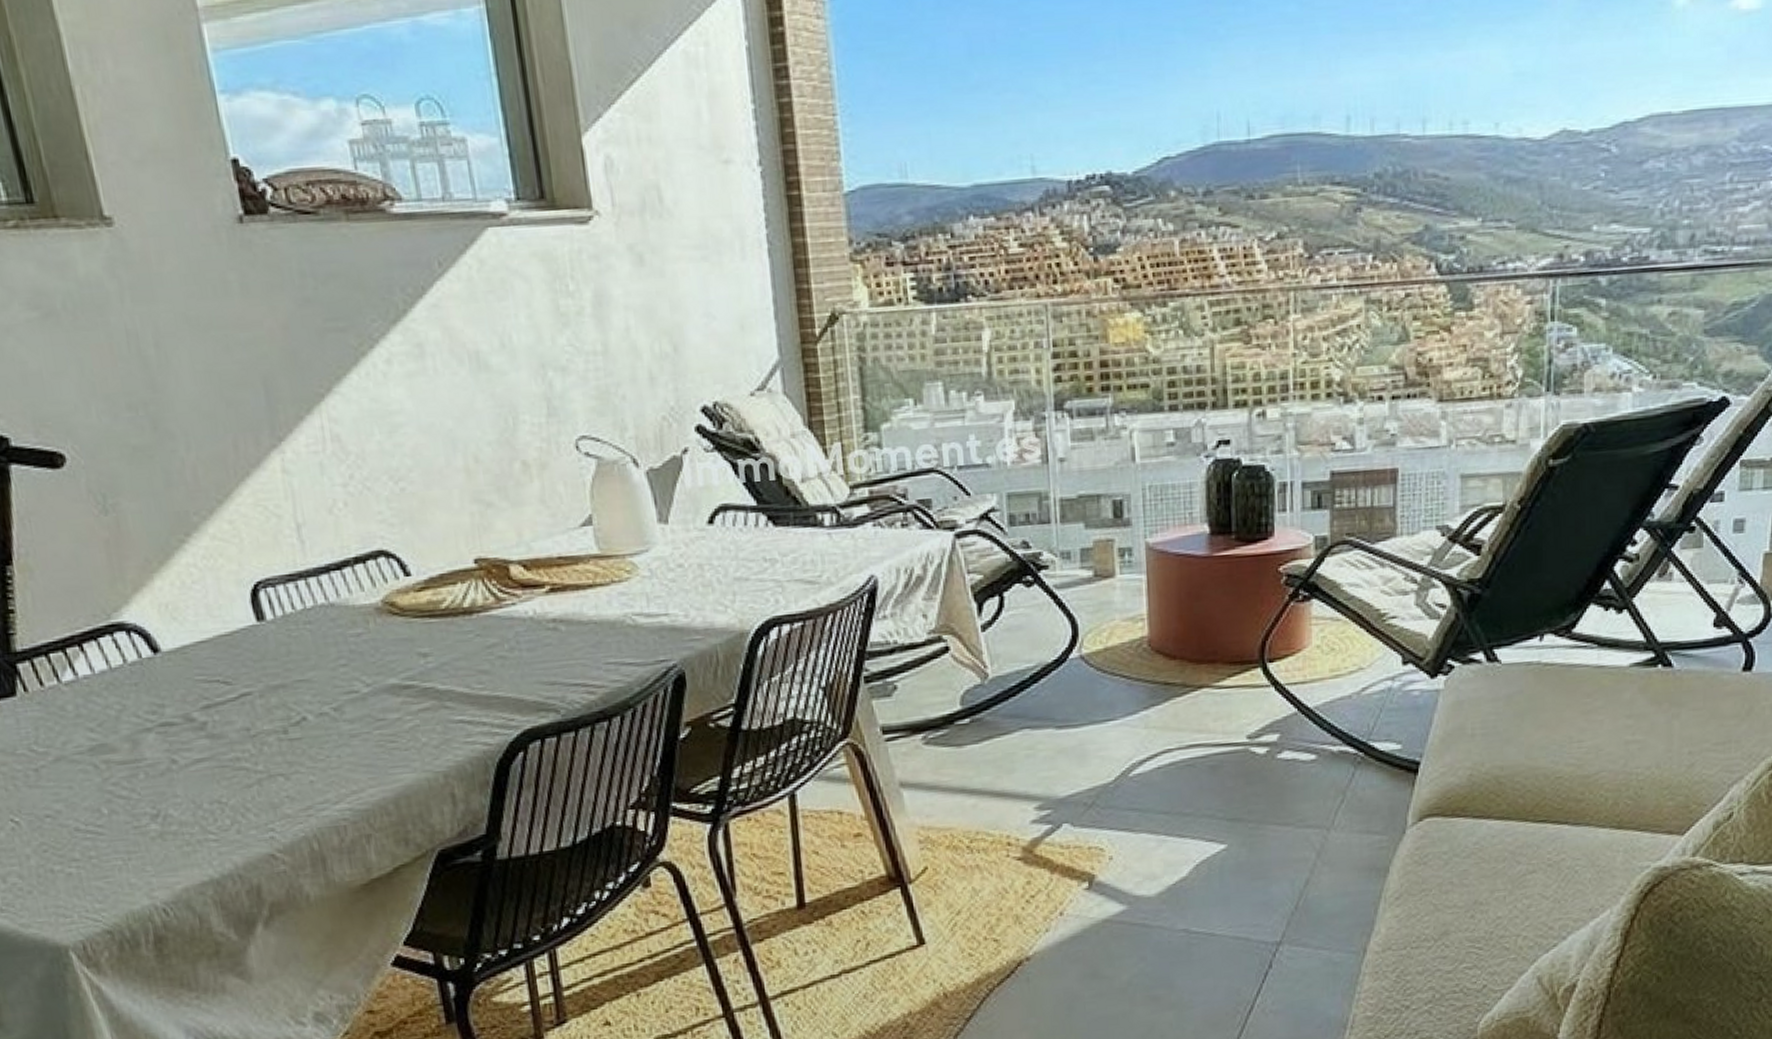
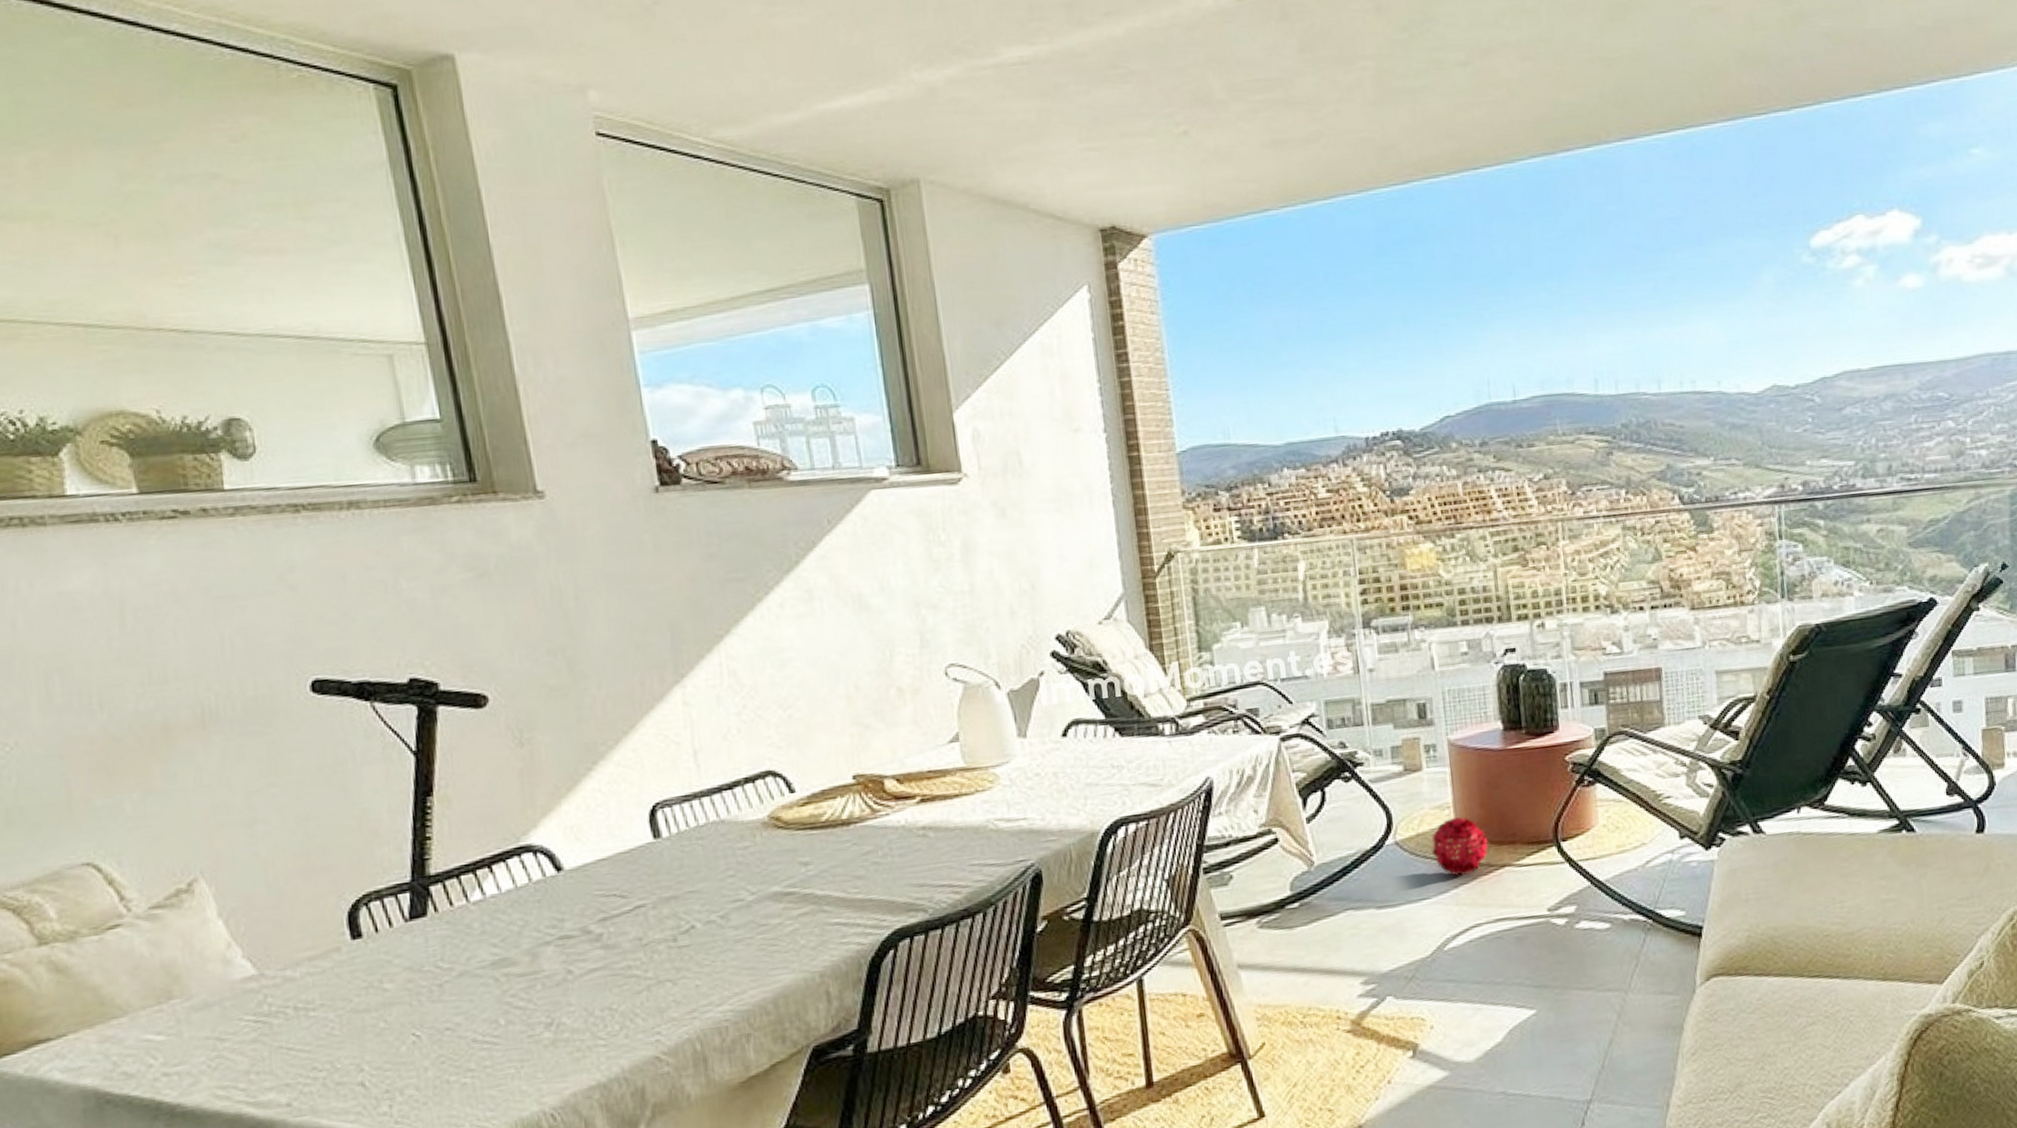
decorative ball: none [1120,630,1185,697] -> present [1431,817,1489,877]

